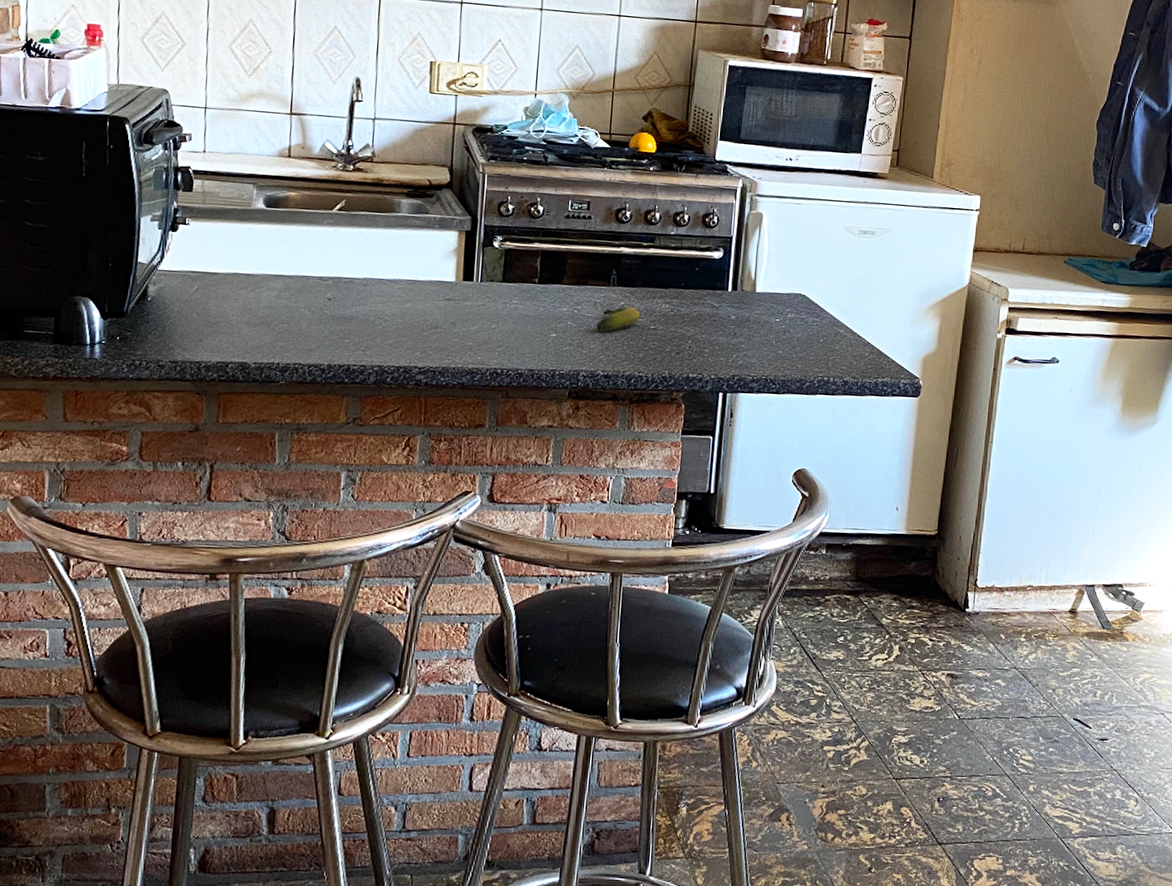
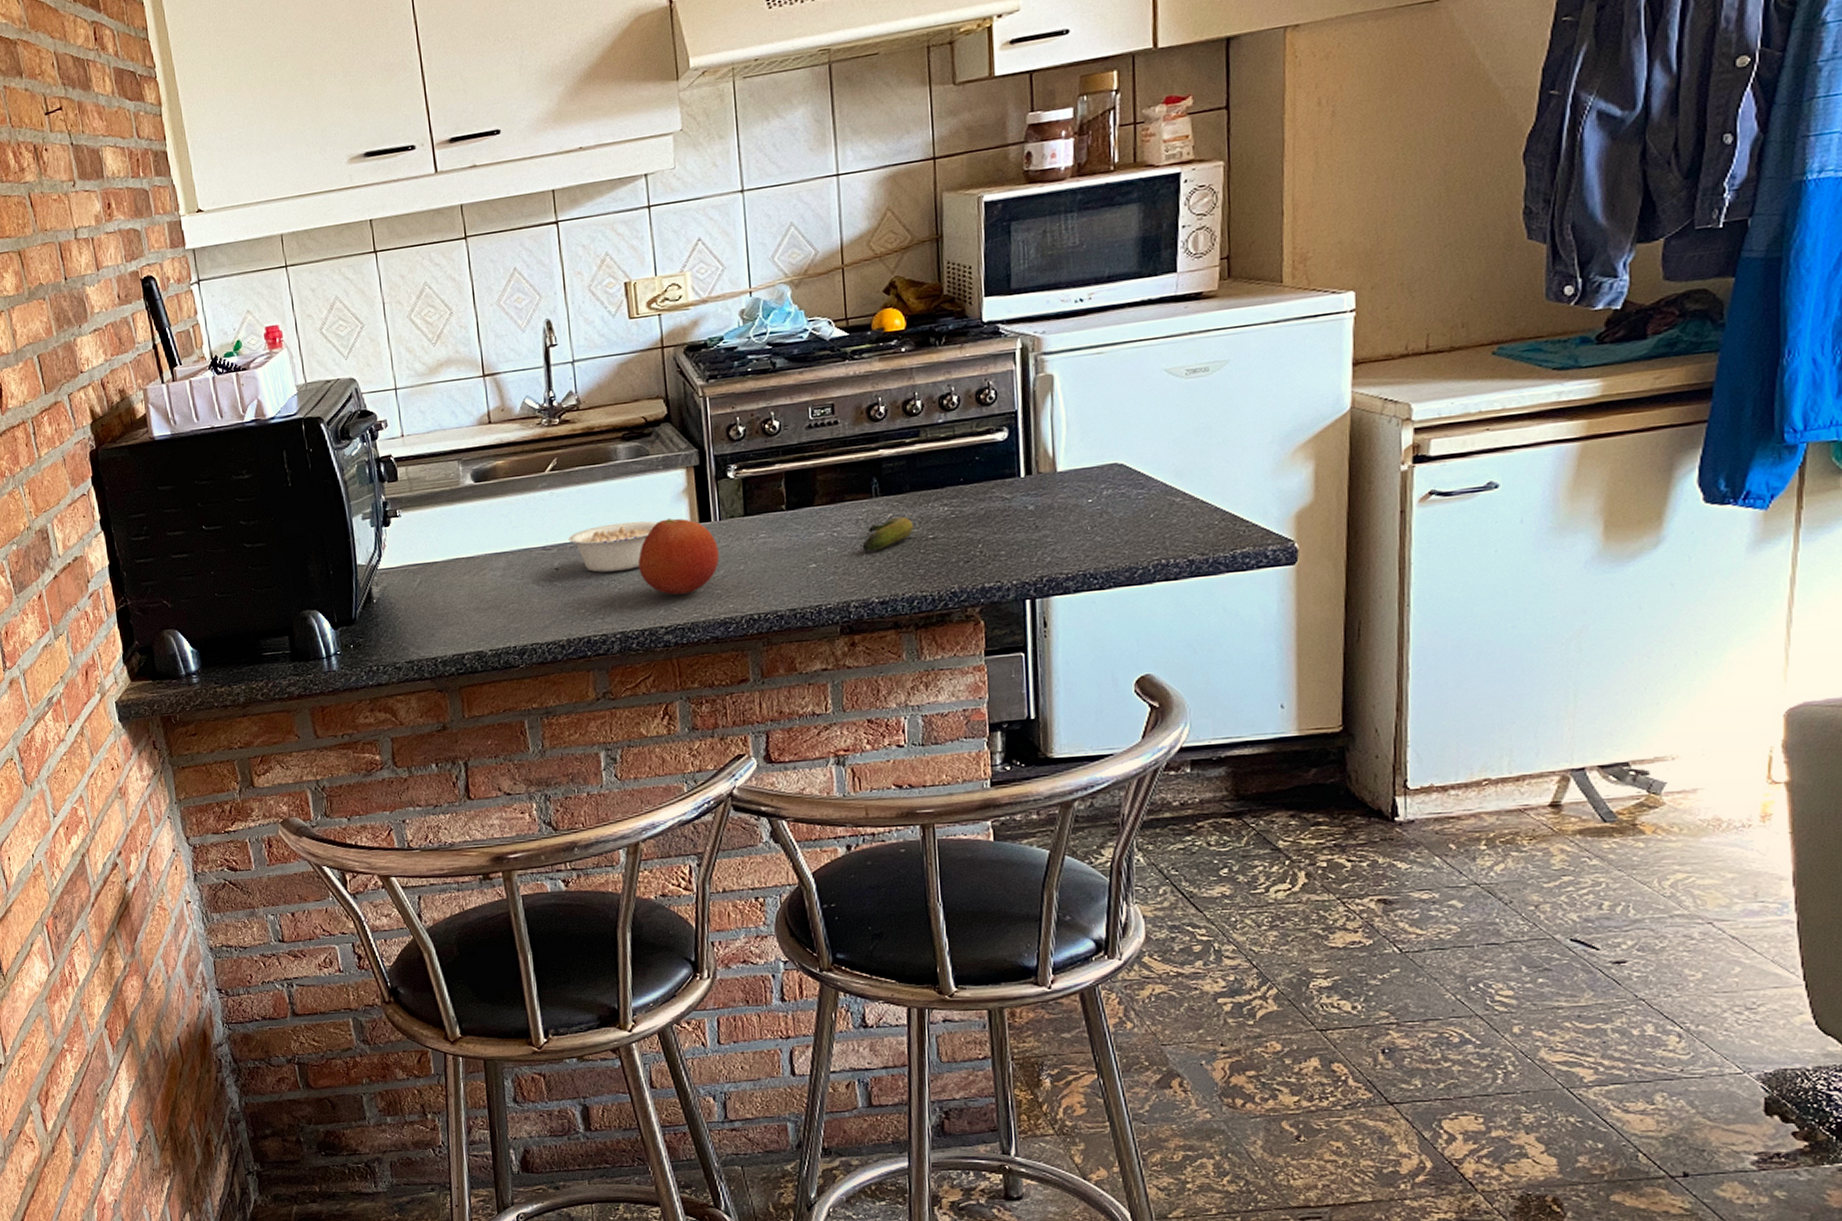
legume: none [344,267,427,311] -> present [568,521,658,573]
fruit: none [403,272,476,341] -> present [638,518,719,595]

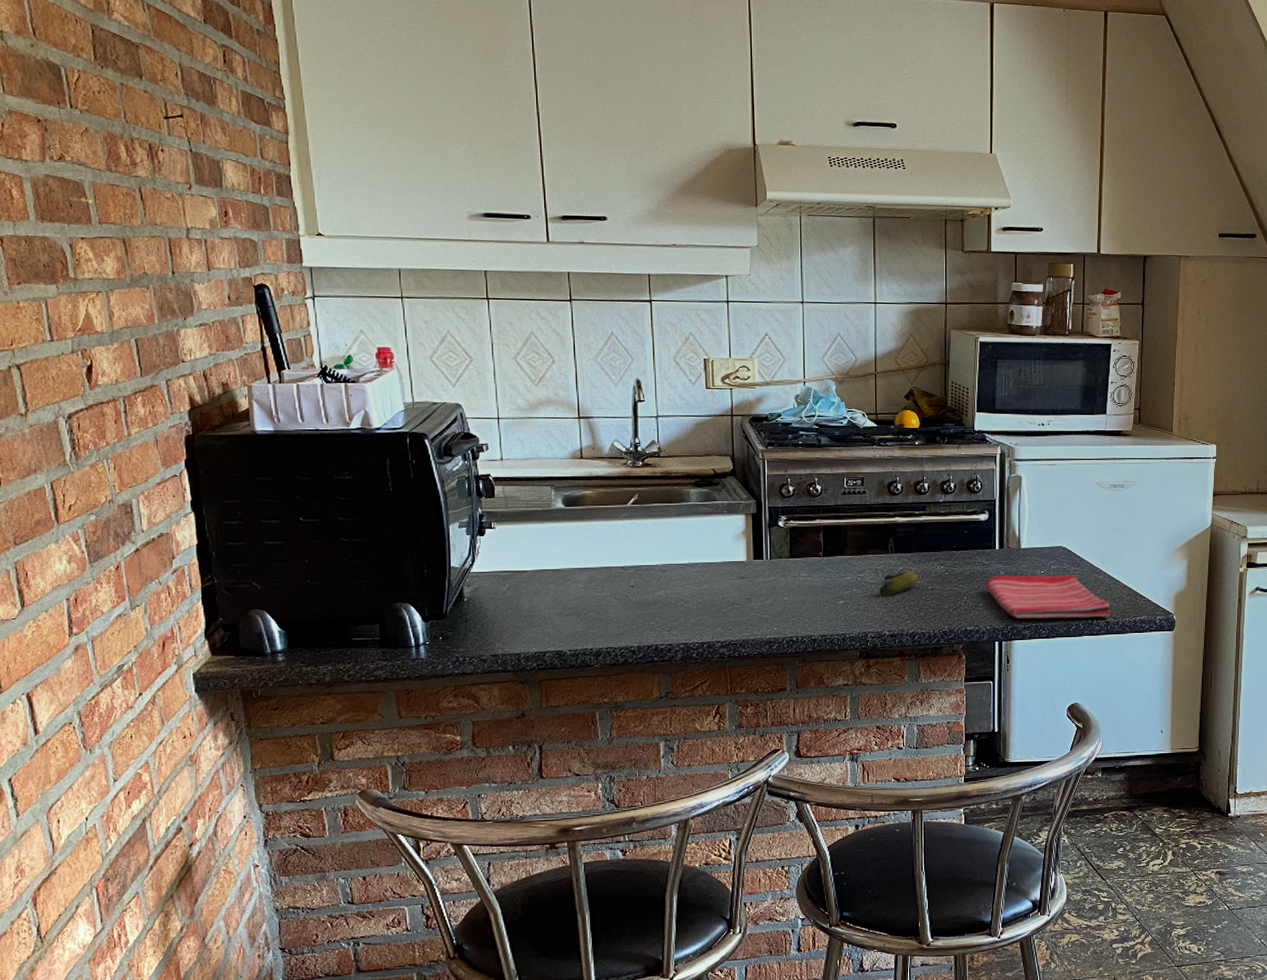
legume: present [568,521,658,573] -> none [644,553,720,593]
fruit: present [638,518,719,595] -> none [701,554,768,616]
dish towel: none [1007,499,1197,567] -> present [985,573,1112,619]

